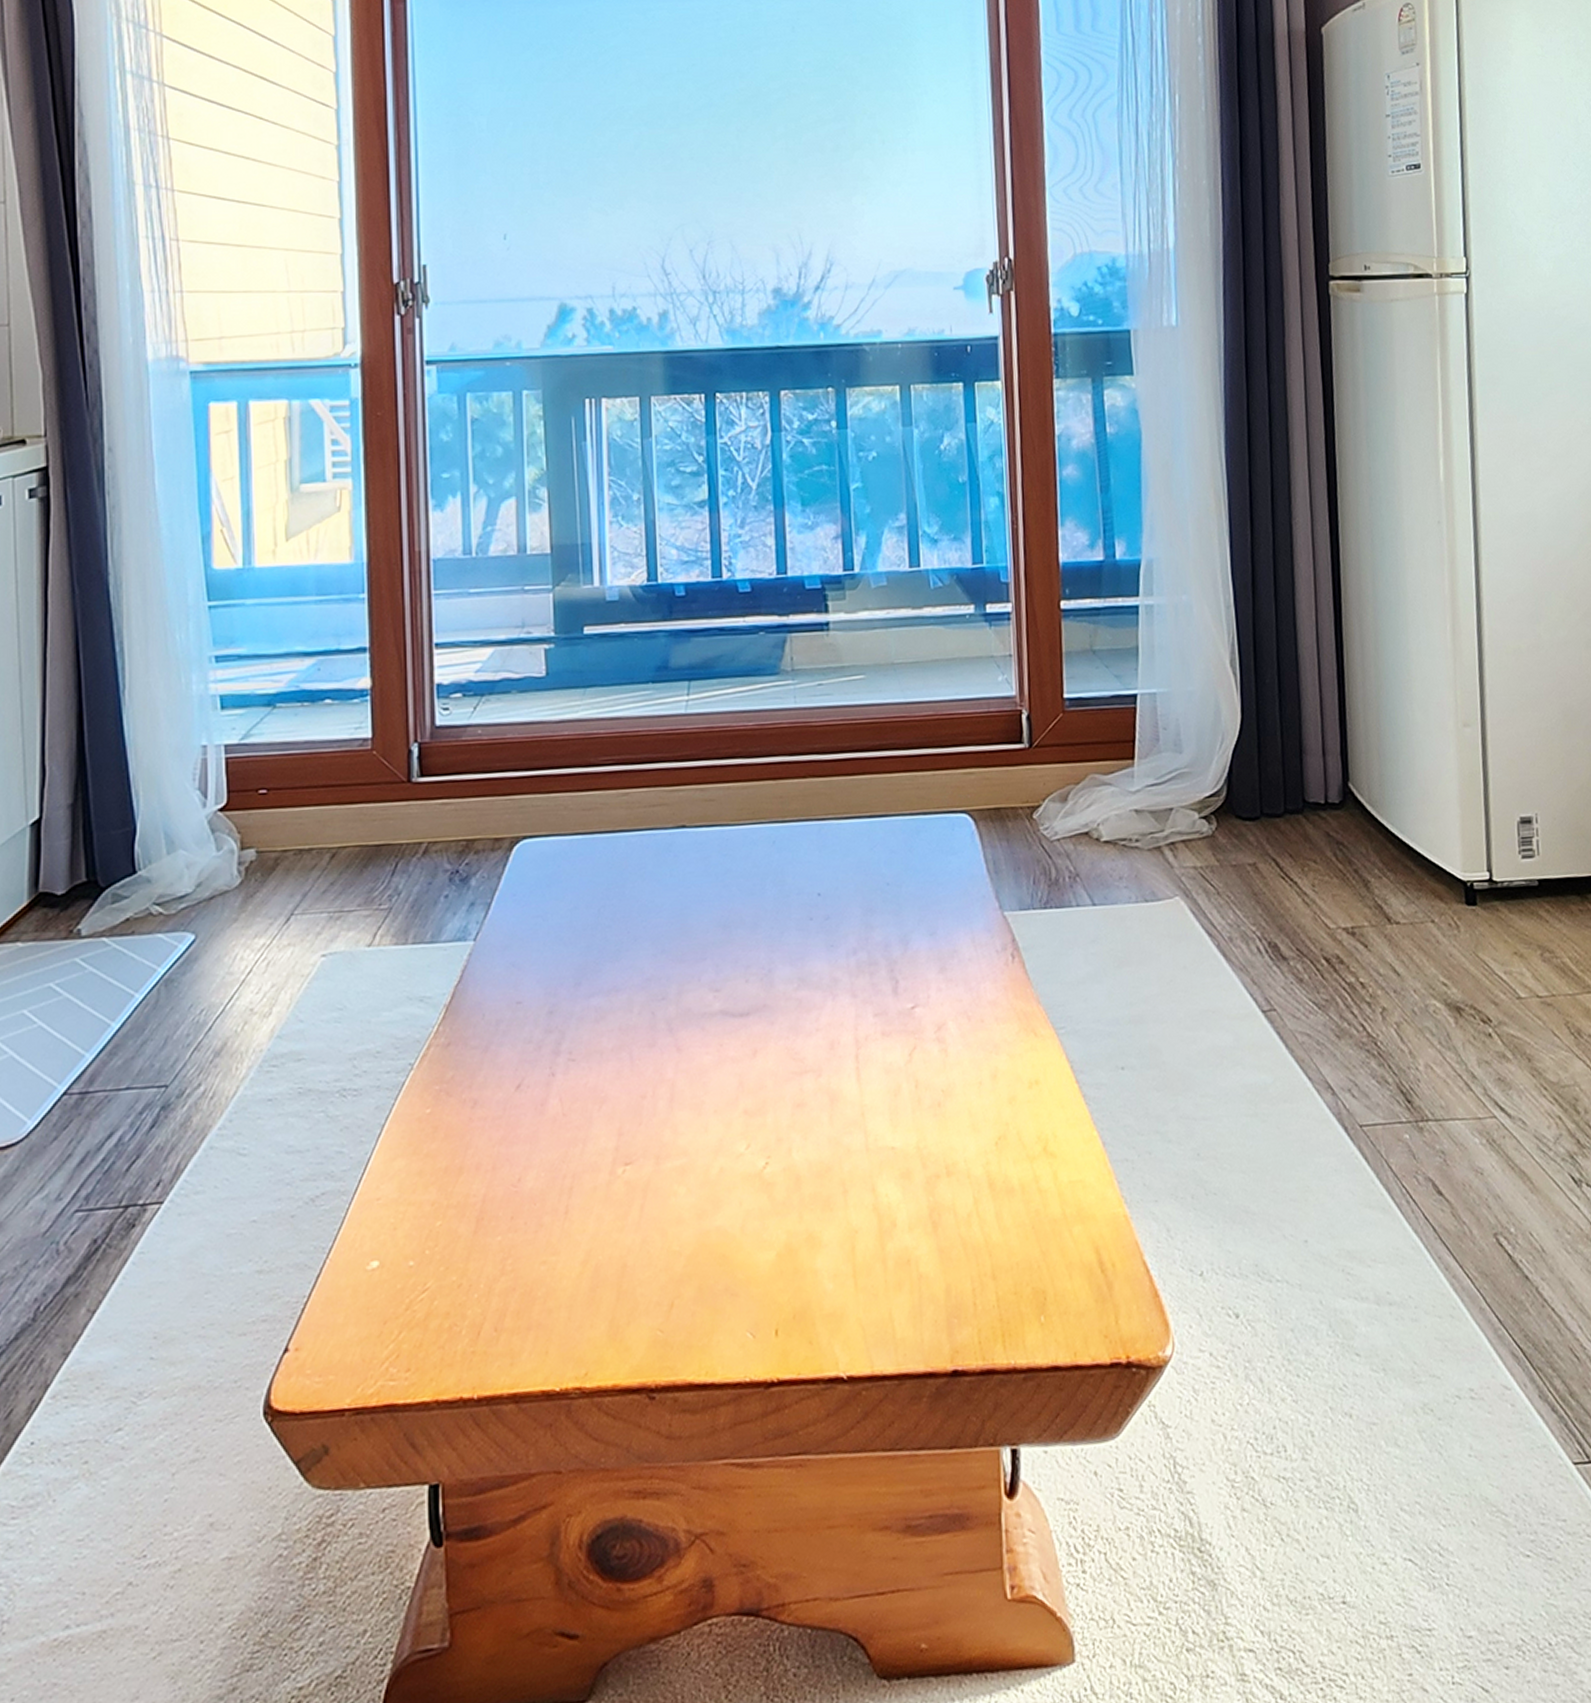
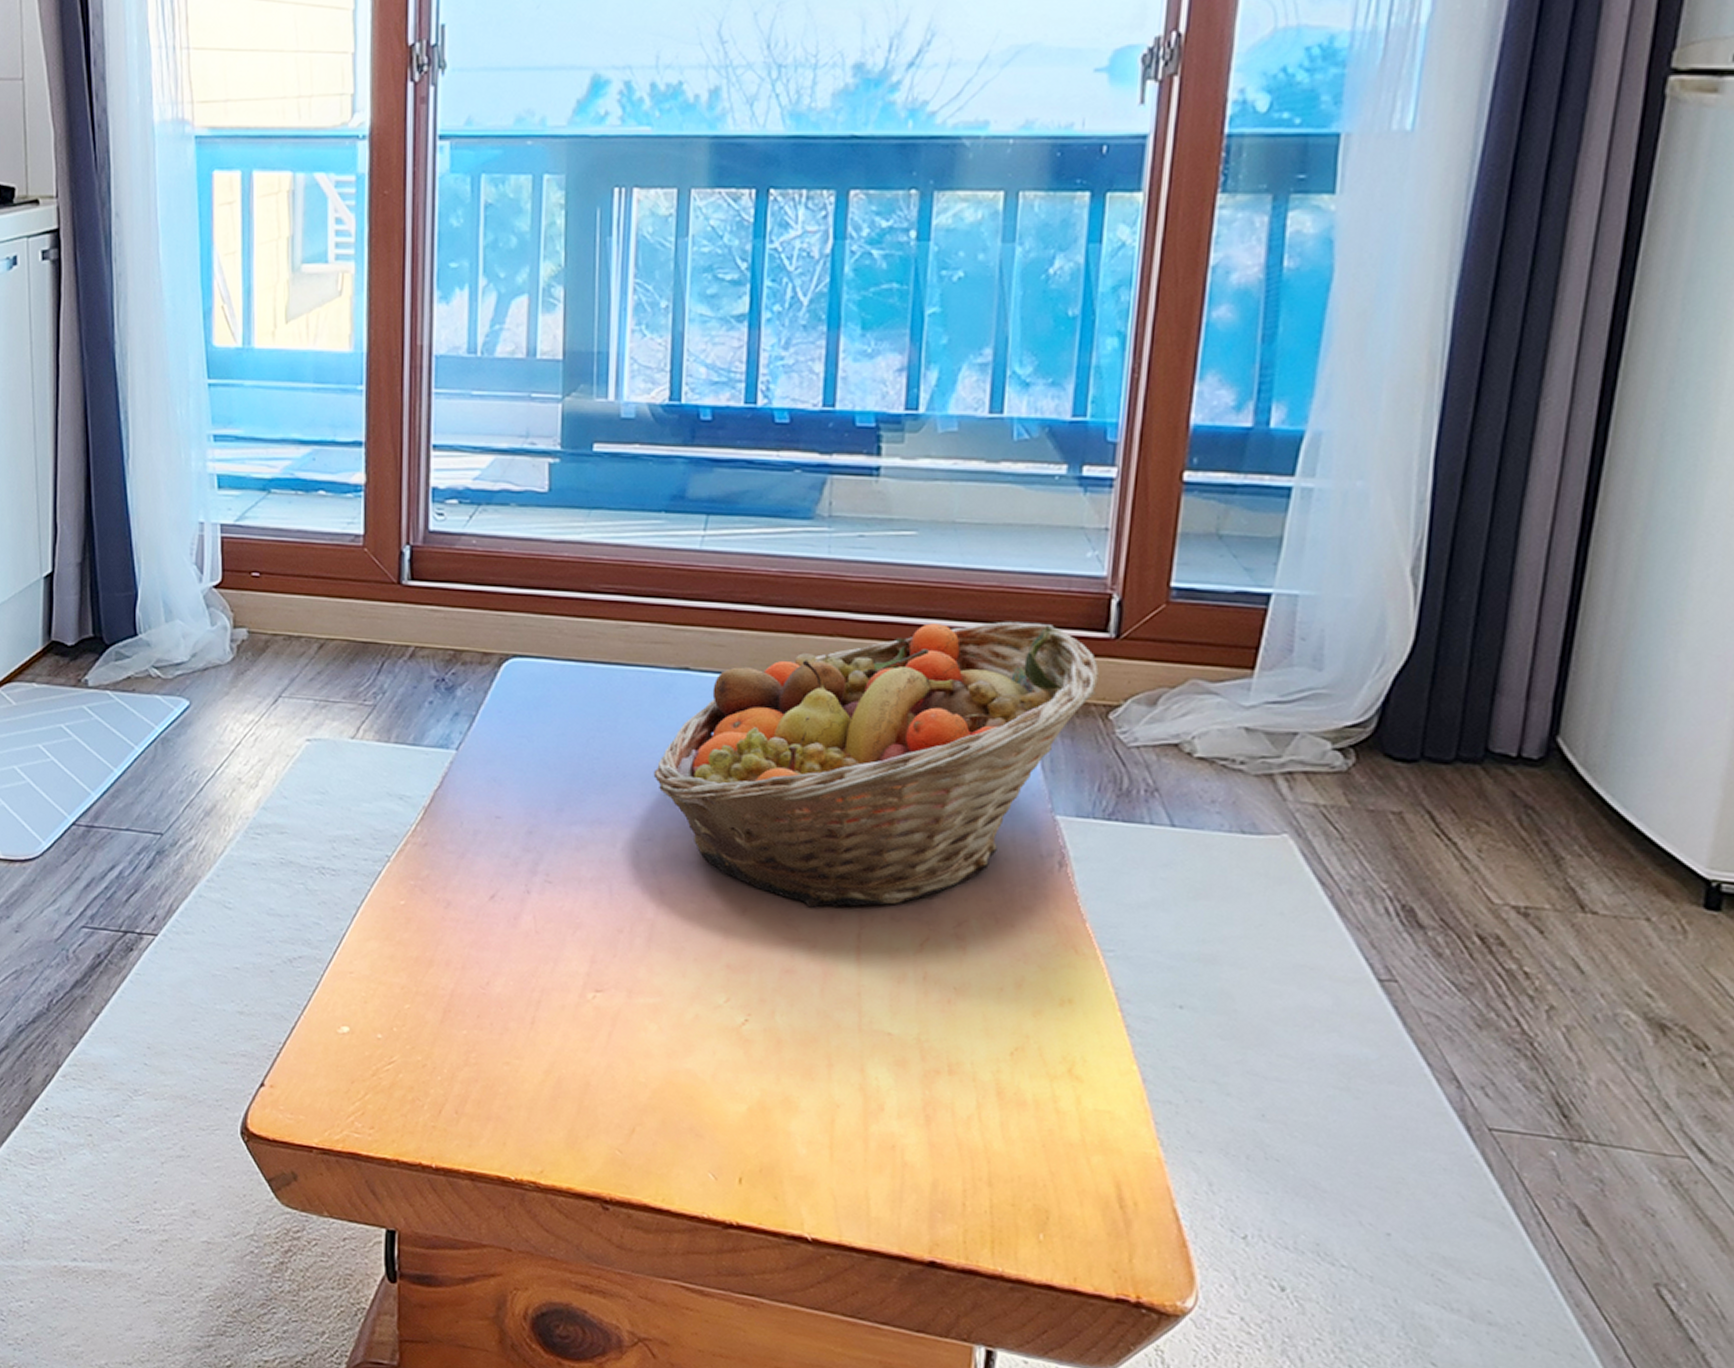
fruit basket: none [662,742,1021,1038] -> present [653,621,1099,908]

